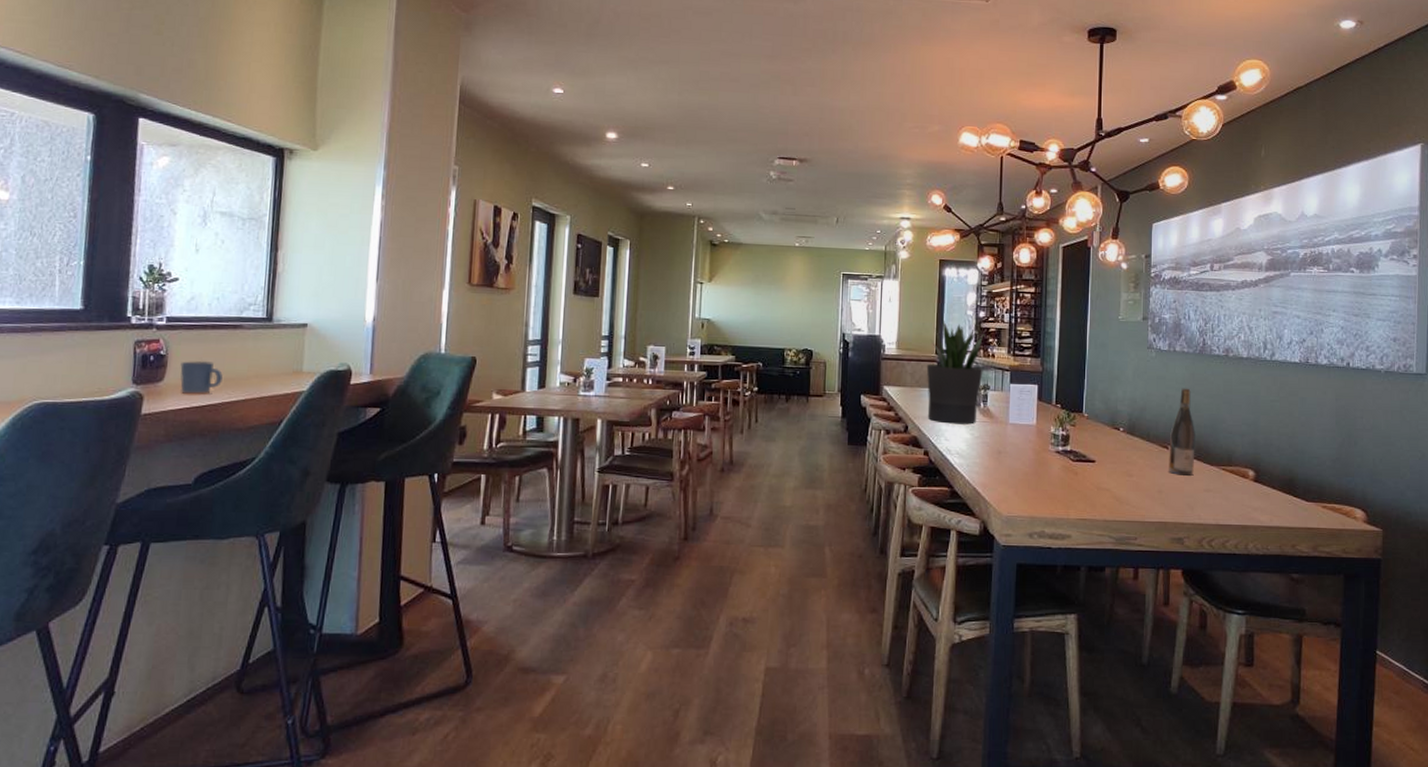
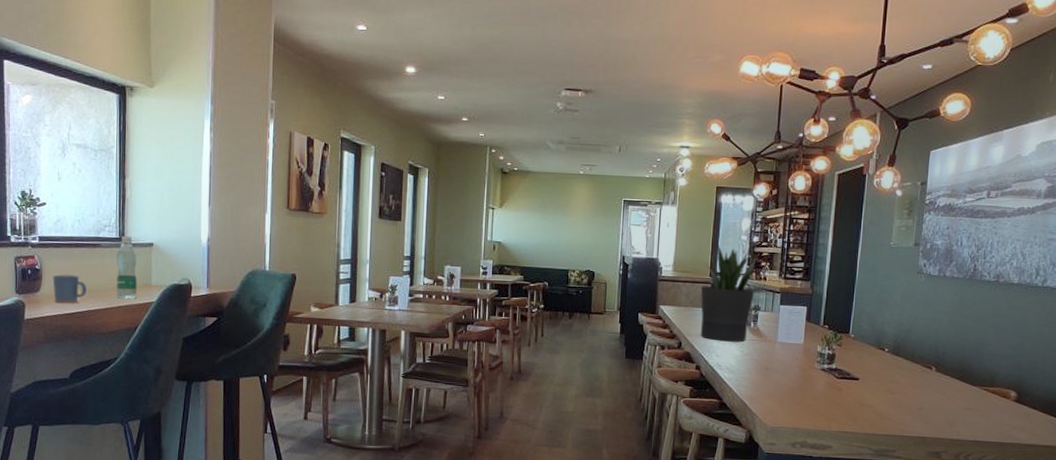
bottle: none [259,315,287,389] -> present [116,236,138,299]
wine bottle: present [1169,388,1195,476] -> none [931,312,960,395]

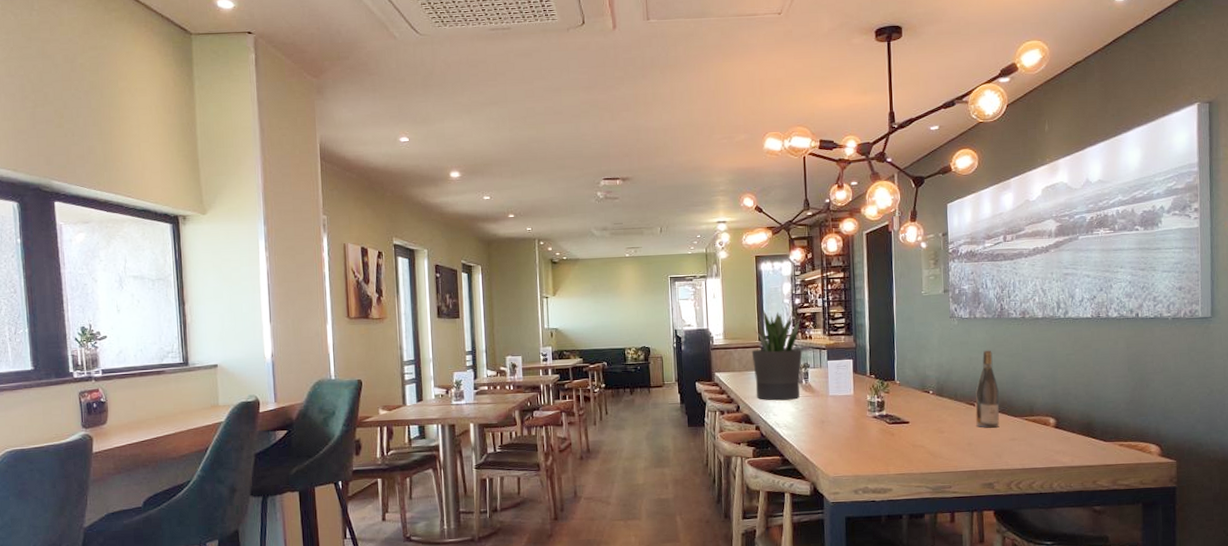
mug: present [52,274,87,304] -> none [118,403,154,434]
bottle: present [116,236,138,299] -> none [181,360,205,422]
wine bottle: none [931,312,960,395] -> present [975,350,1000,428]

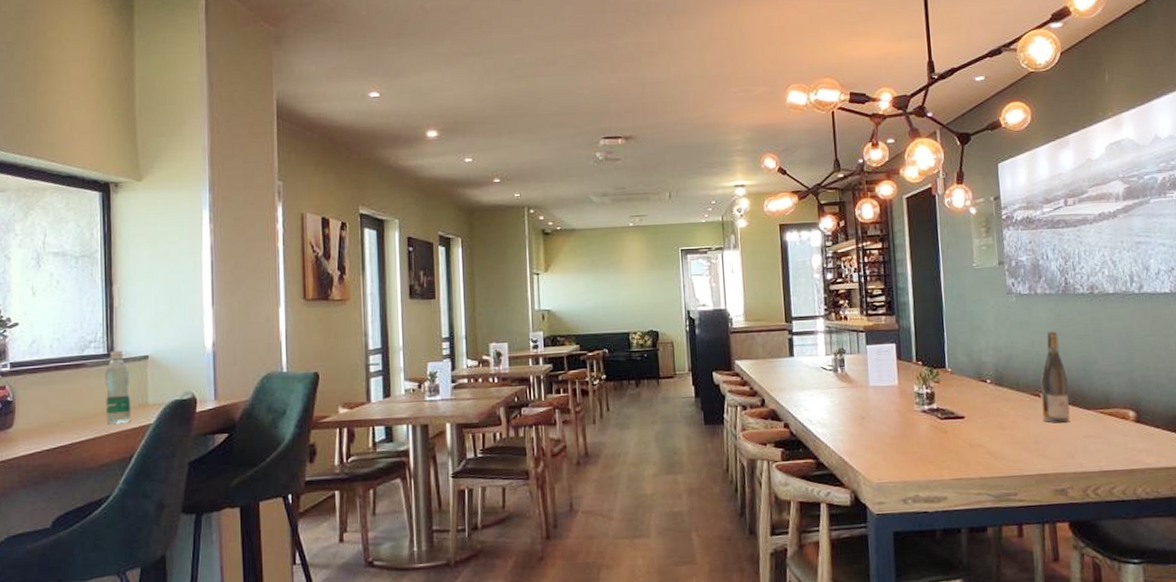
bottle: none [181,360,205,422] -> present [104,350,131,425]
planter: present [751,306,803,401] -> none [777,282,837,393]

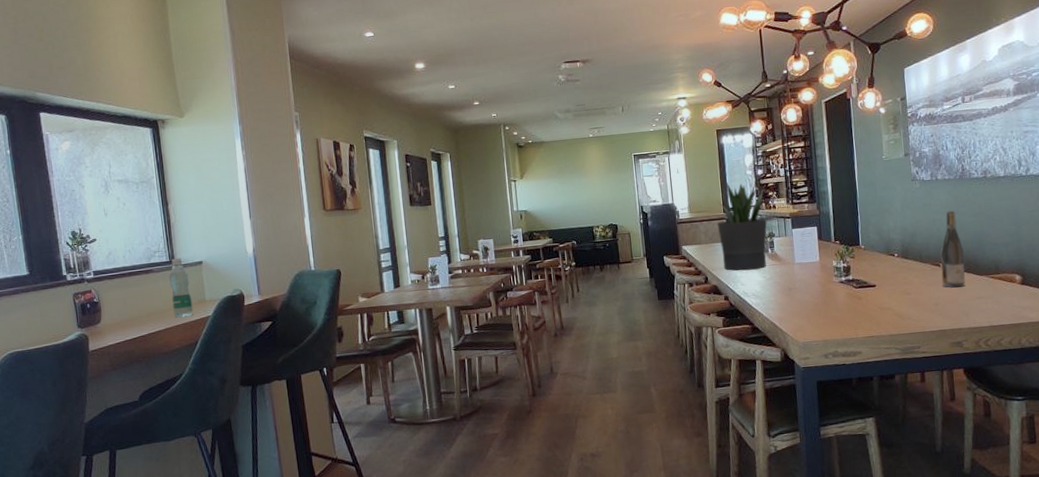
planter: none [777,282,837,393] -> present [717,179,768,271]

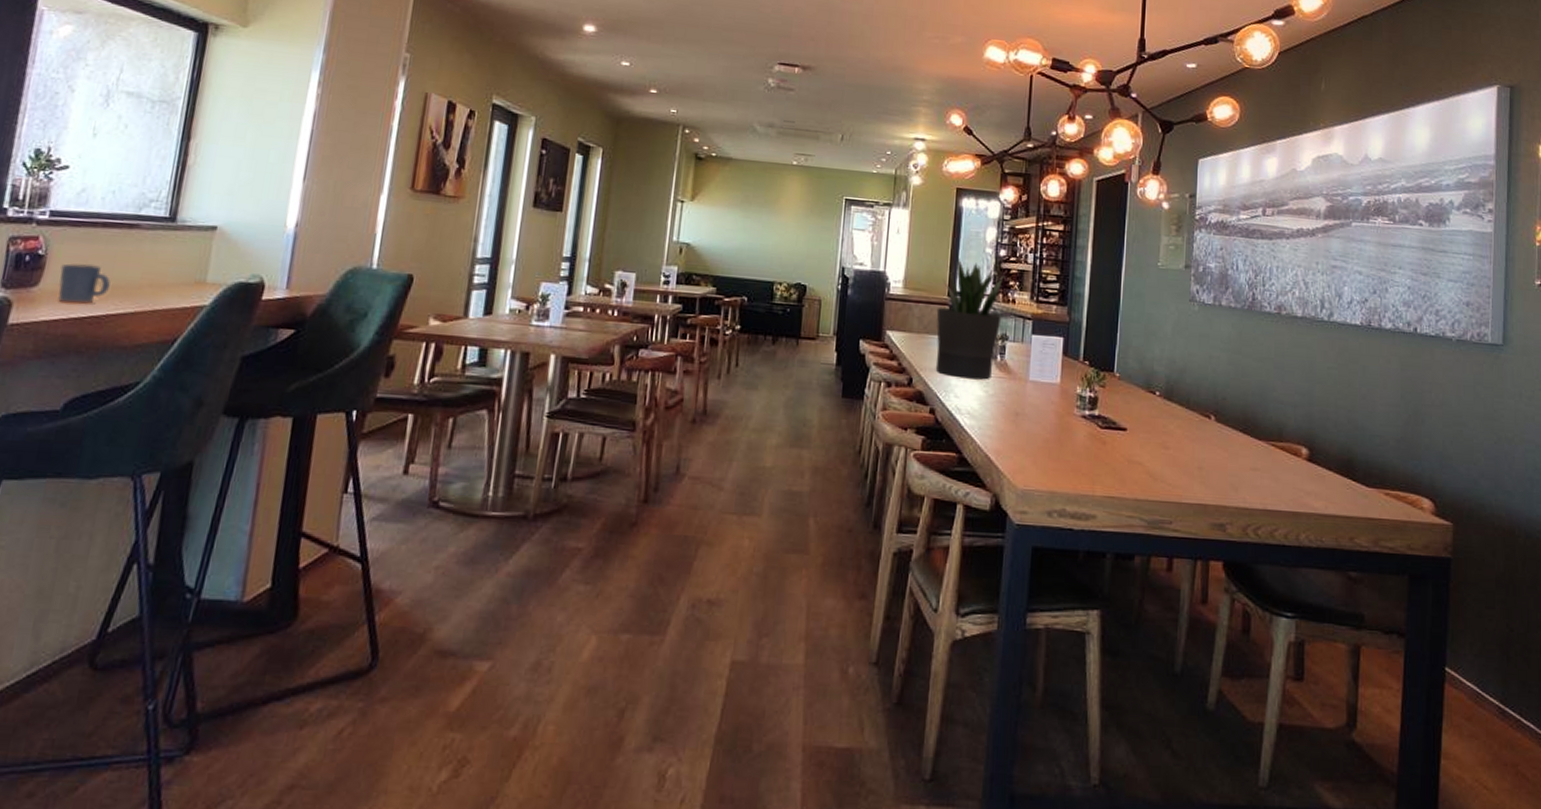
mug: none [111,302,146,332] -> present [58,263,111,305]
bottle: present [169,258,194,318] -> none [152,214,192,301]
wine bottle: present [940,210,966,288] -> none [1210,348,1242,451]

